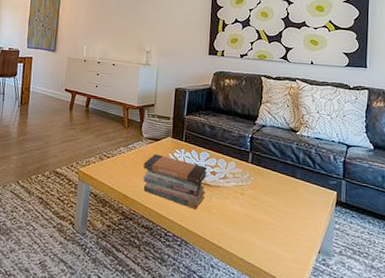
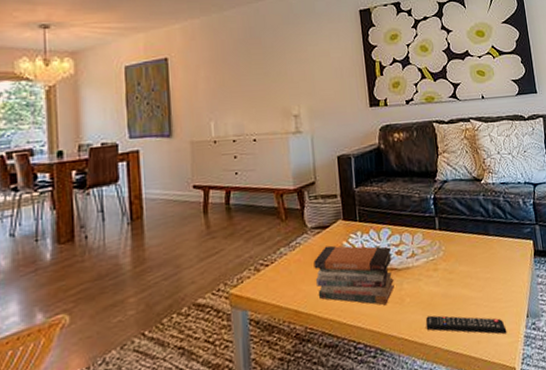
remote control: none [226,227,298,261] -> present [426,315,507,335]

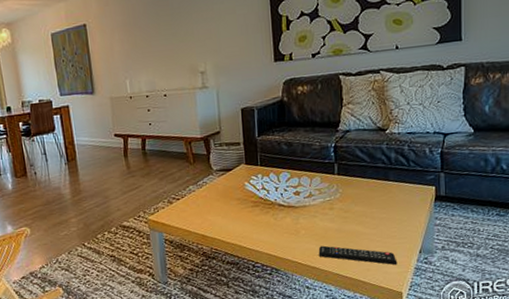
book stack: present [313,245,394,306] -> none [218,185,291,235]

